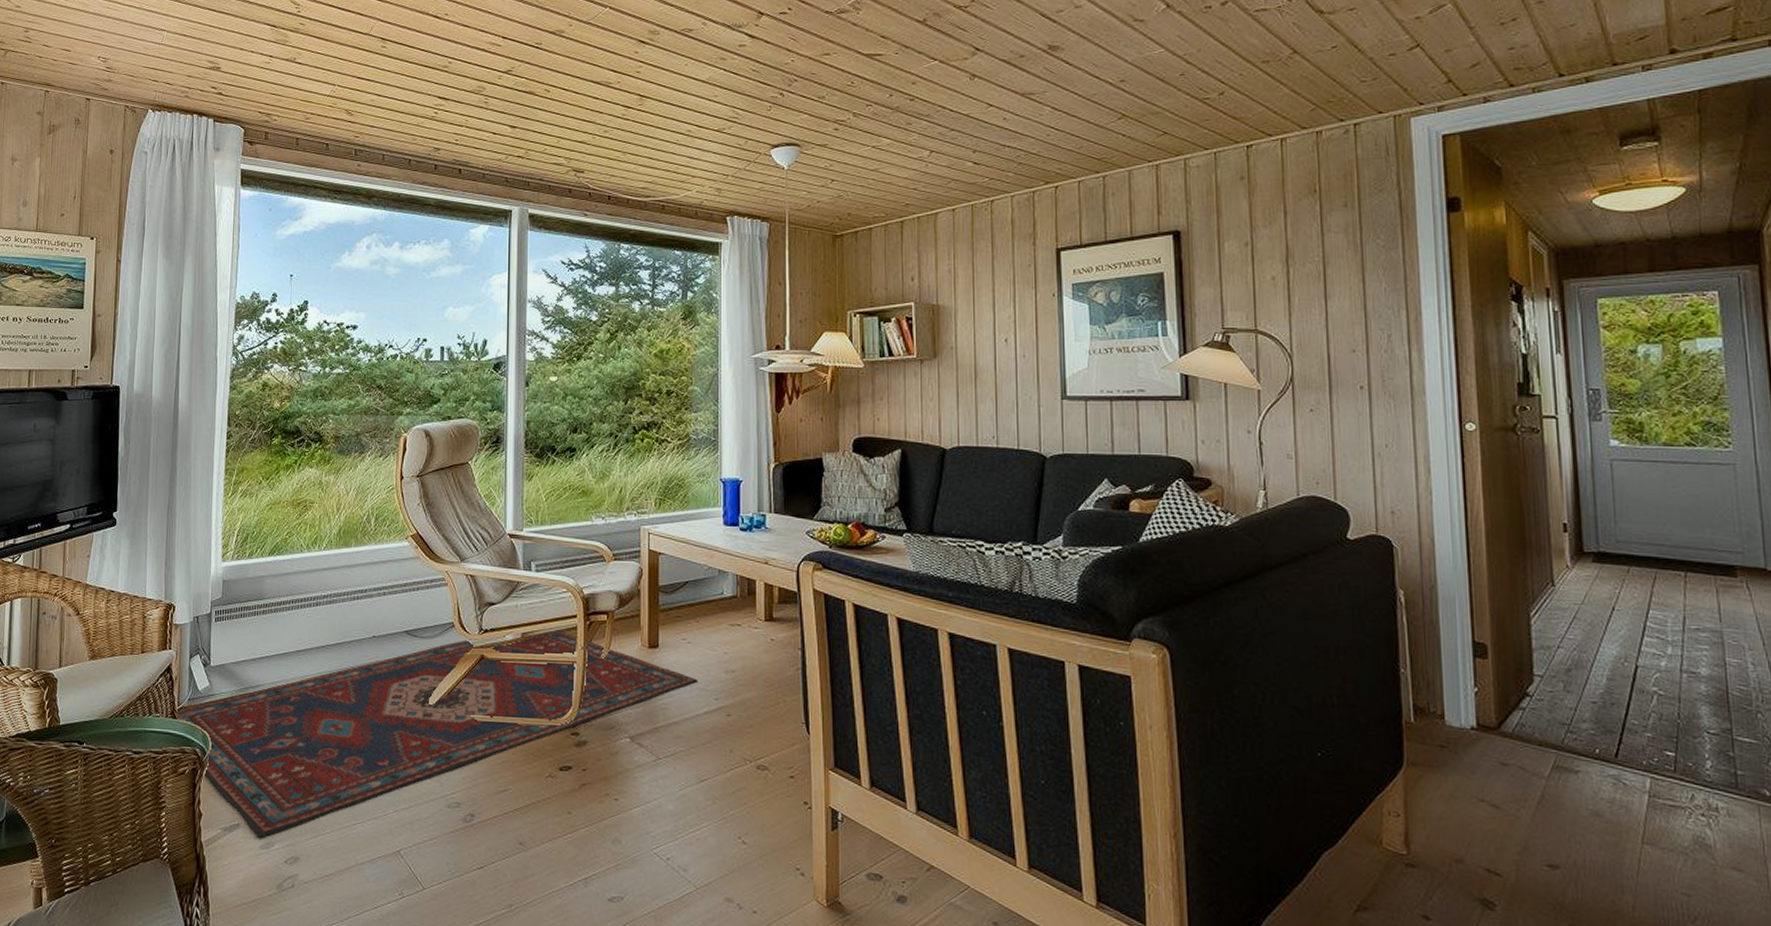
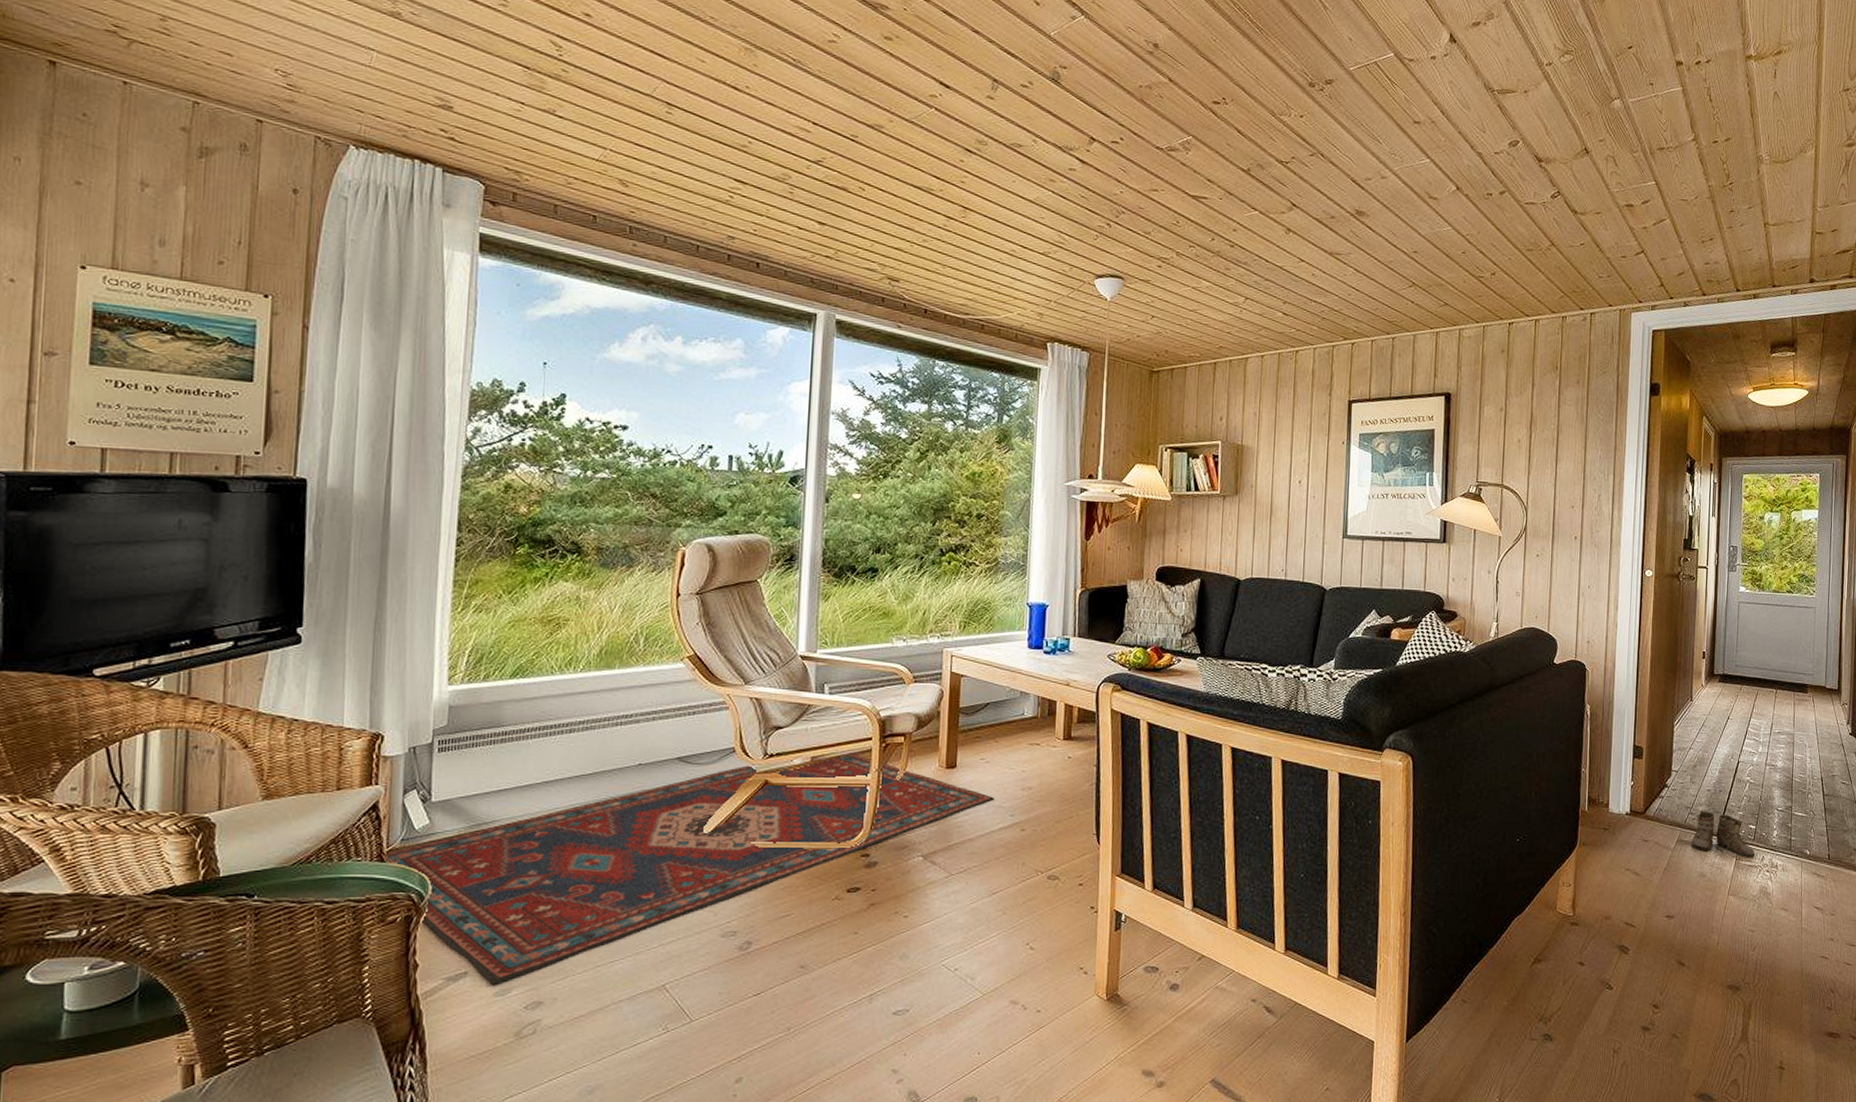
boots: none [1571,729,1679,796] -> present [1689,811,1755,858]

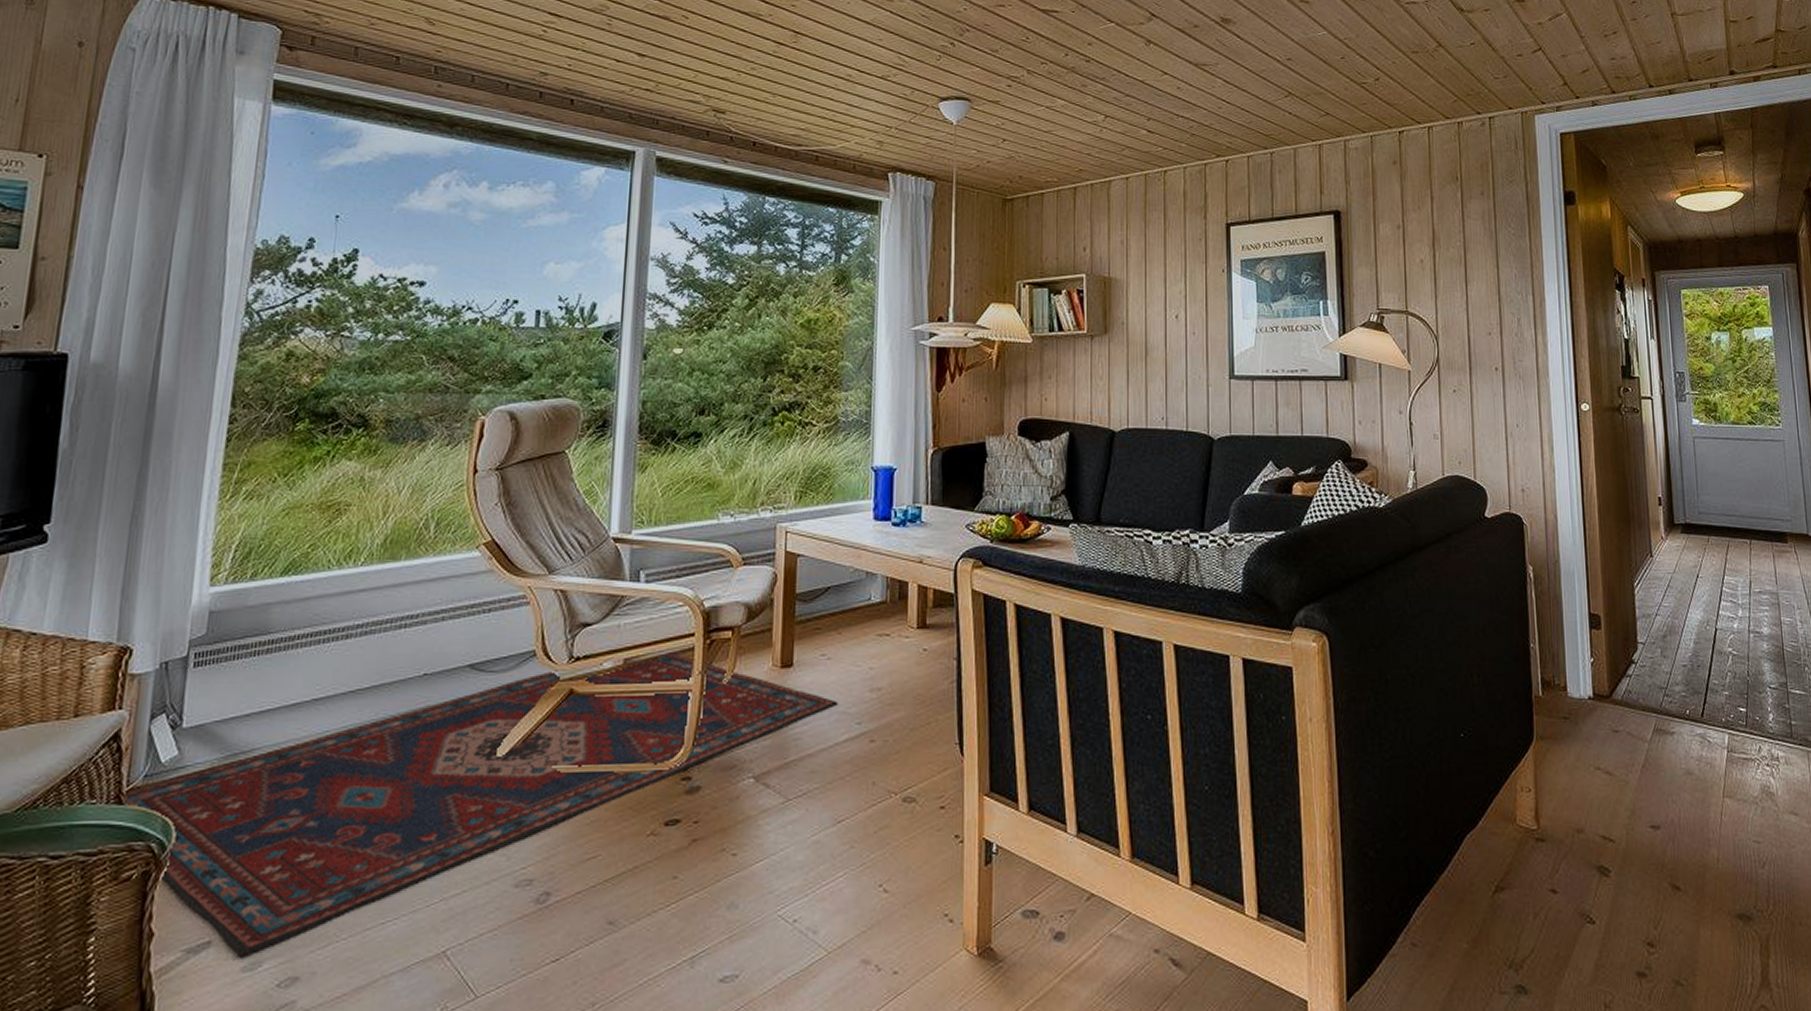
boots: present [1689,811,1755,858] -> none [1668,692,1750,749]

